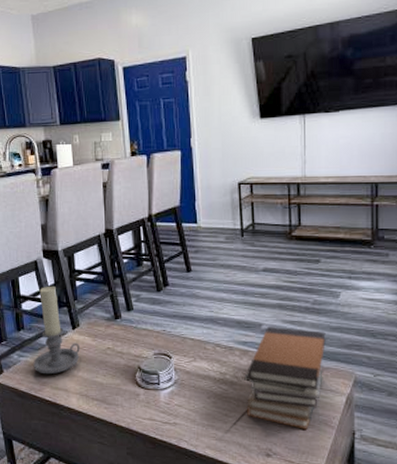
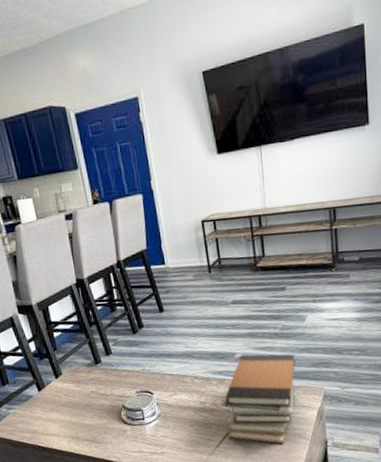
candle holder: present [33,286,80,375] -> none [19,339,65,423]

